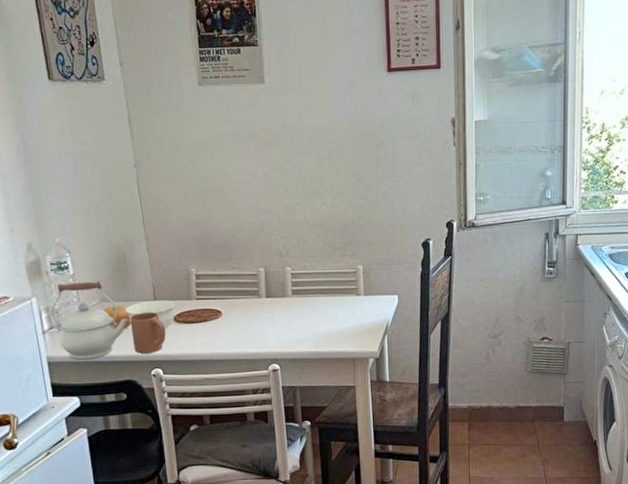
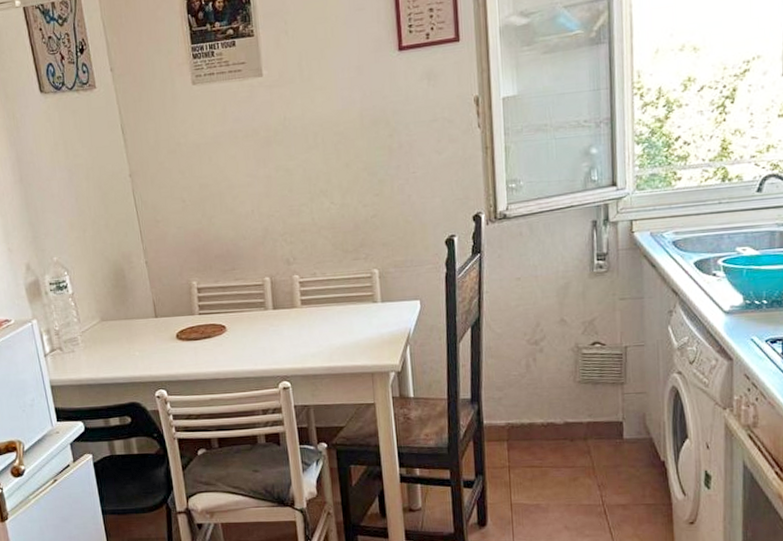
kettle: present [50,281,128,360] -> none [51,299,129,383]
fruit: present [102,305,132,329] -> none [103,323,133,349]
bowl: present [125,300,176,330] -> none [126,316,178,349]
cup: present [130,312,166,353] -> none [131,329,169,374]

